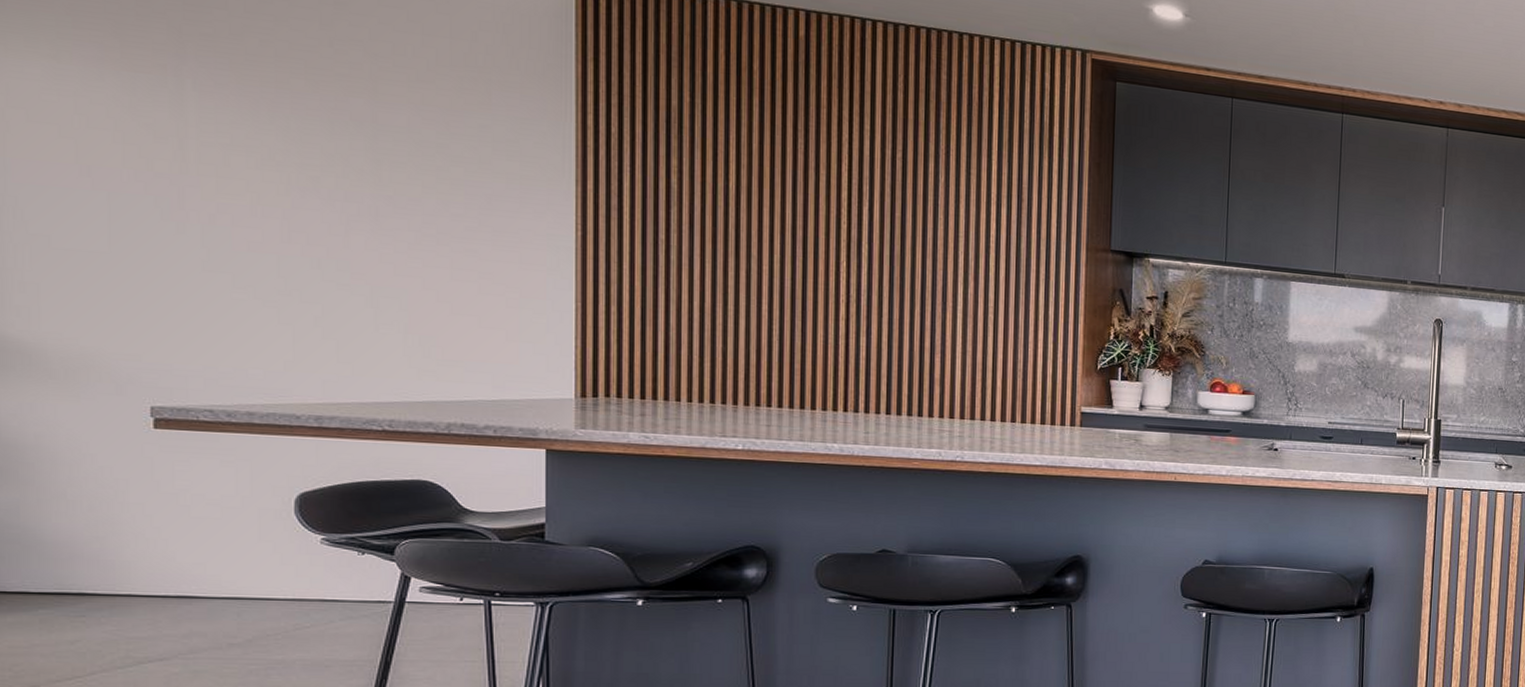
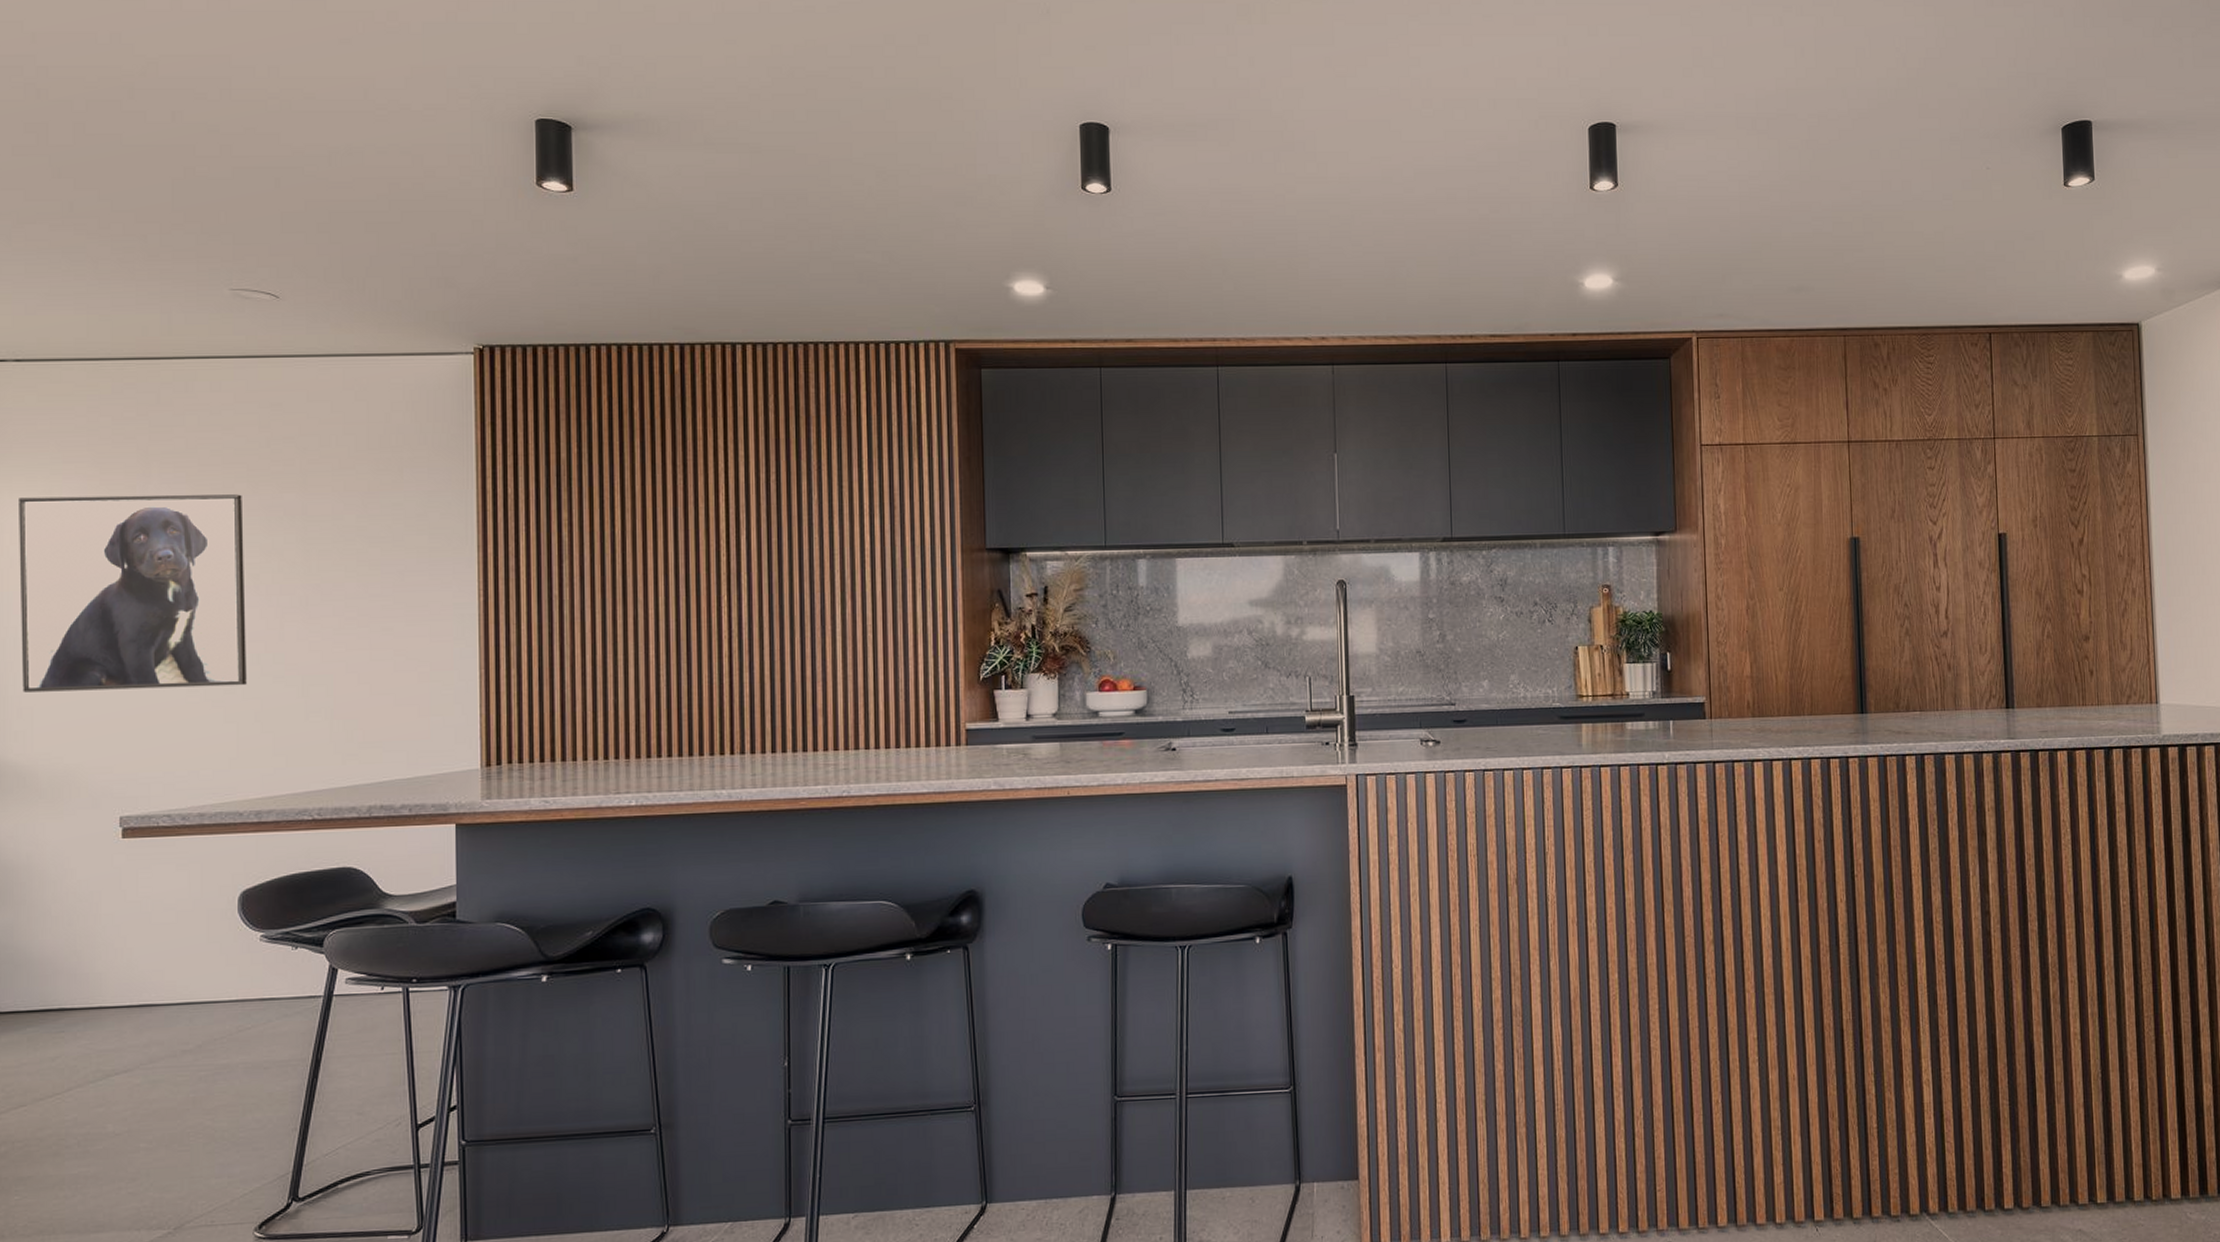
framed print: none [16,58,305,289] -> present [19,494,247,693]

